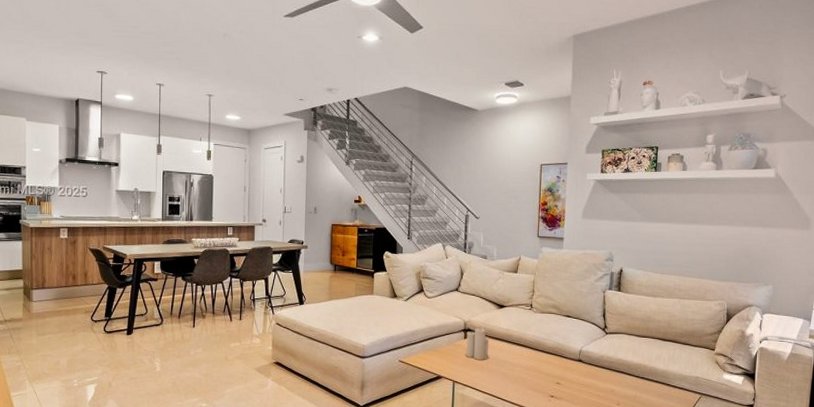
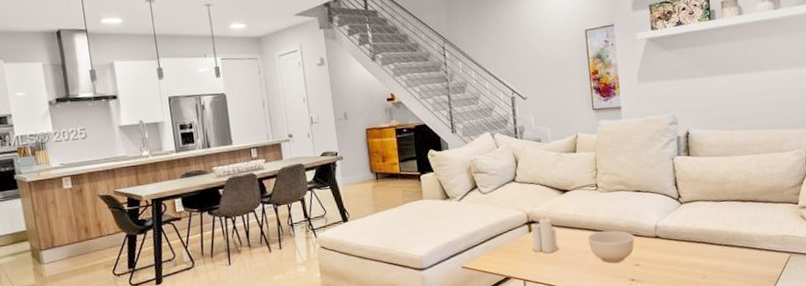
bowl: none [516,348,559,378] -> present [587,230,635,263]

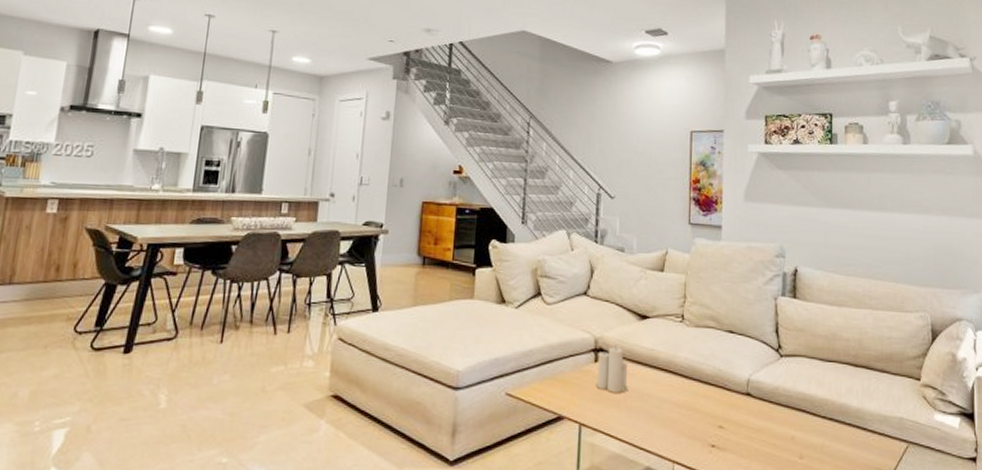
bowl: present [587,230,635,263] -> none [664,375,721,420]

